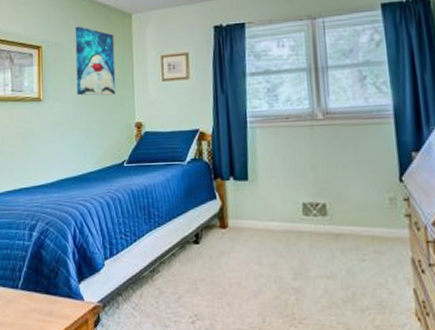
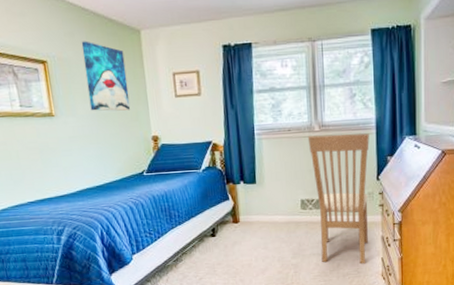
chair: none [309,123,393,296] -> present [307,133,369,264]

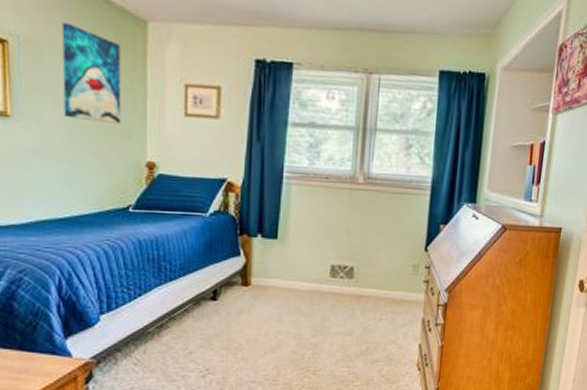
chair: present [307,133,369,264] -> none [347,188,422,350]

